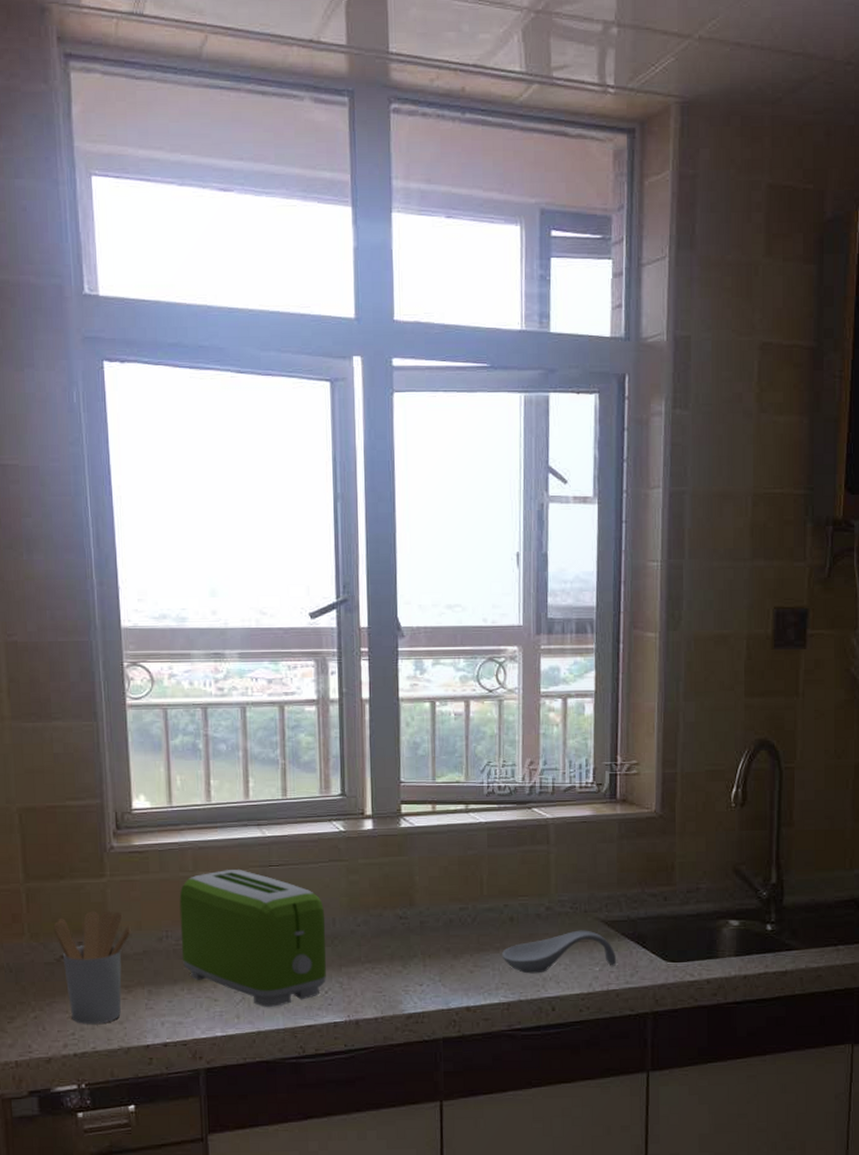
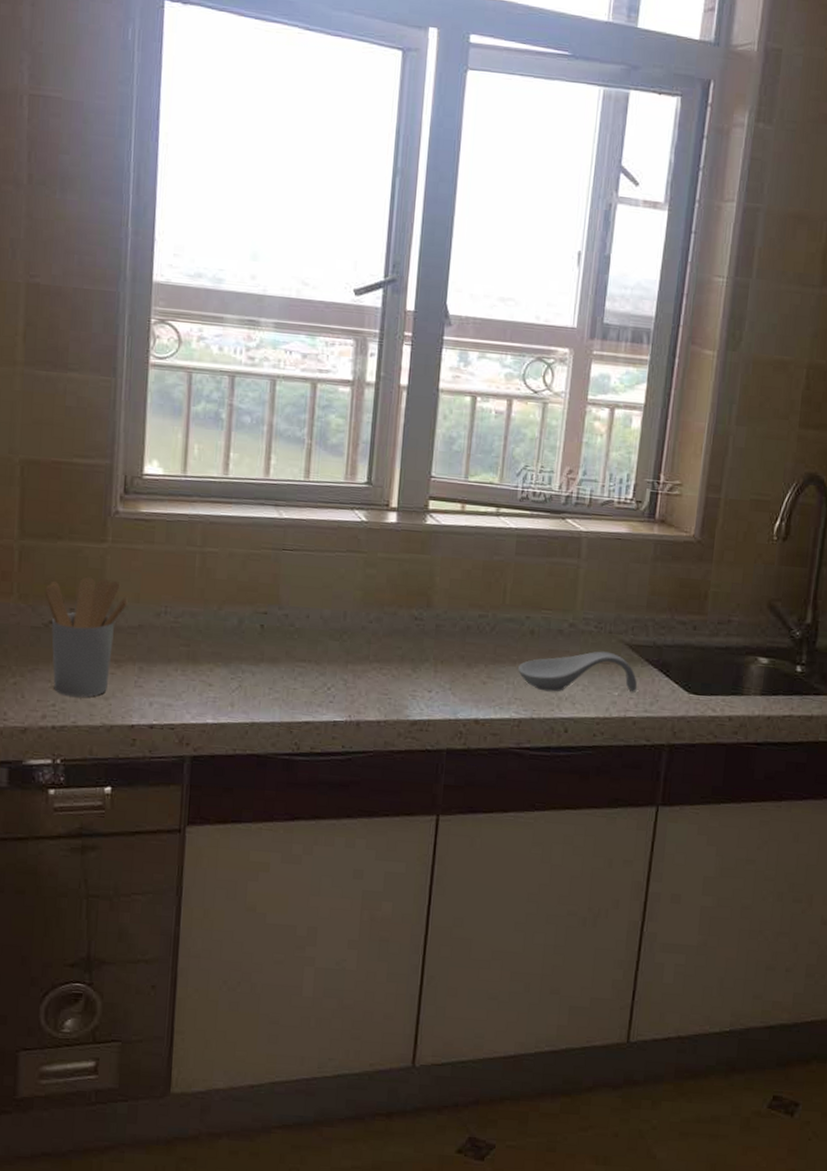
toaster: present [179,870,326,1007] -> none [179,549,336,699]

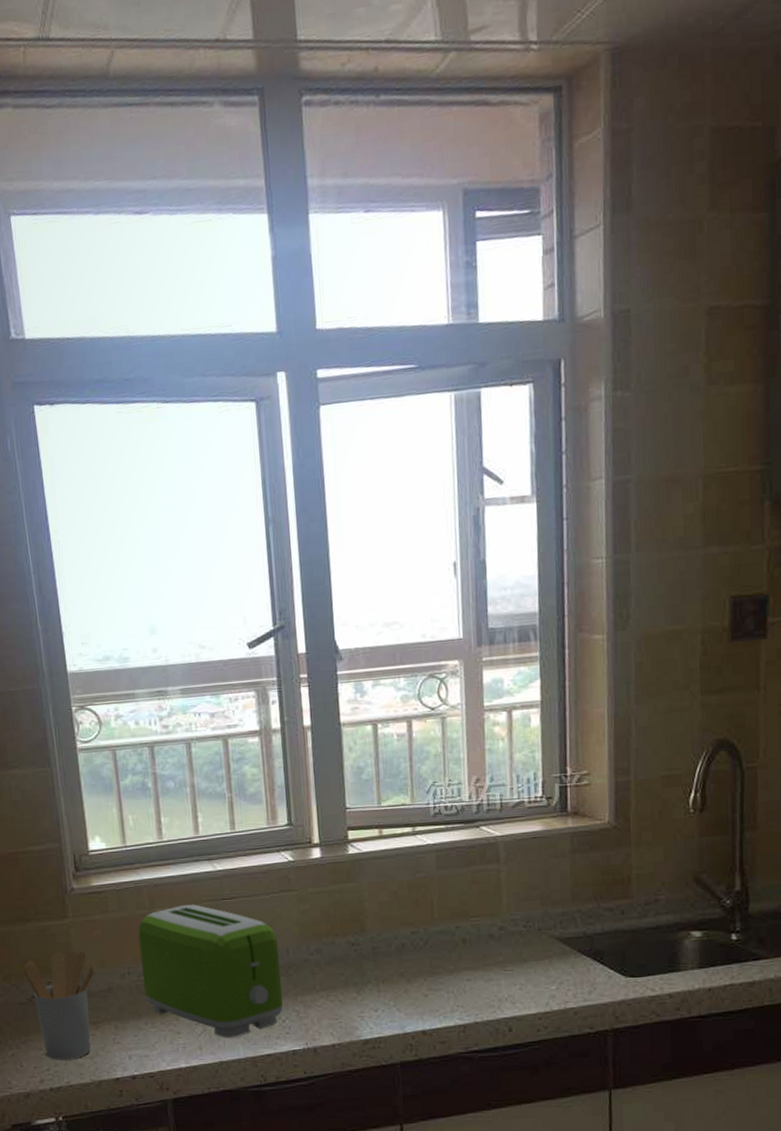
toaster: none [179,549,336,699] -> present [138,904,283,1038]
spoon rest: present [518,651,638,693] -> none [456,948,574,995]

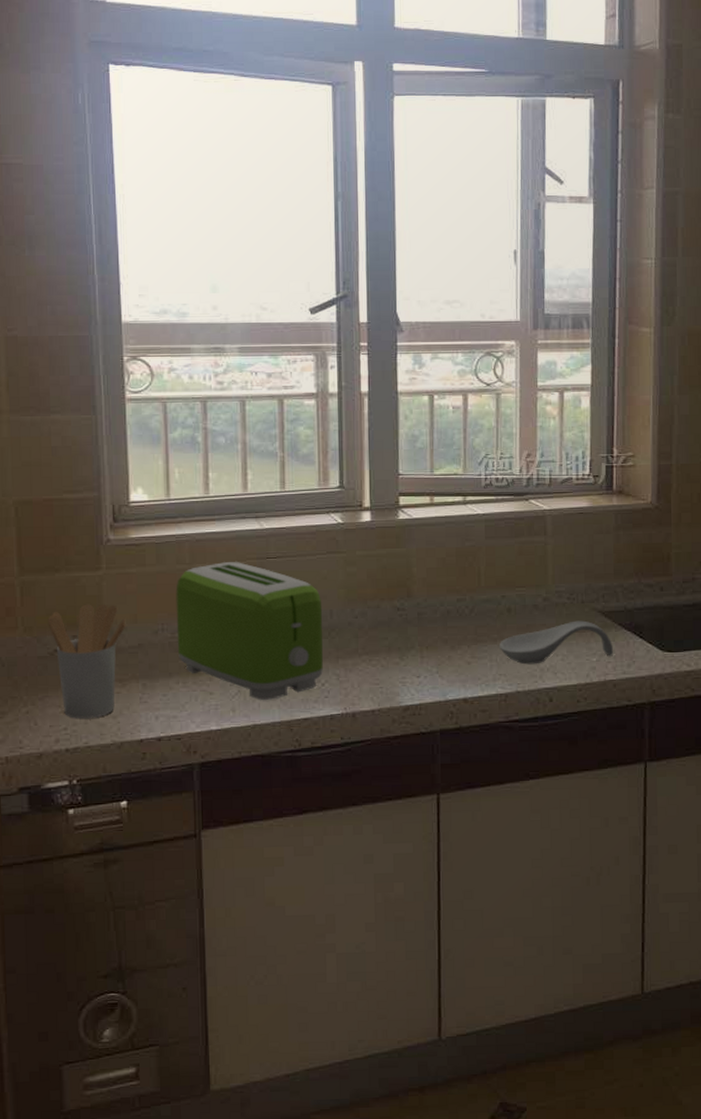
spoon rest: none [456,948,574,995] -> present [500,620,614,665]

